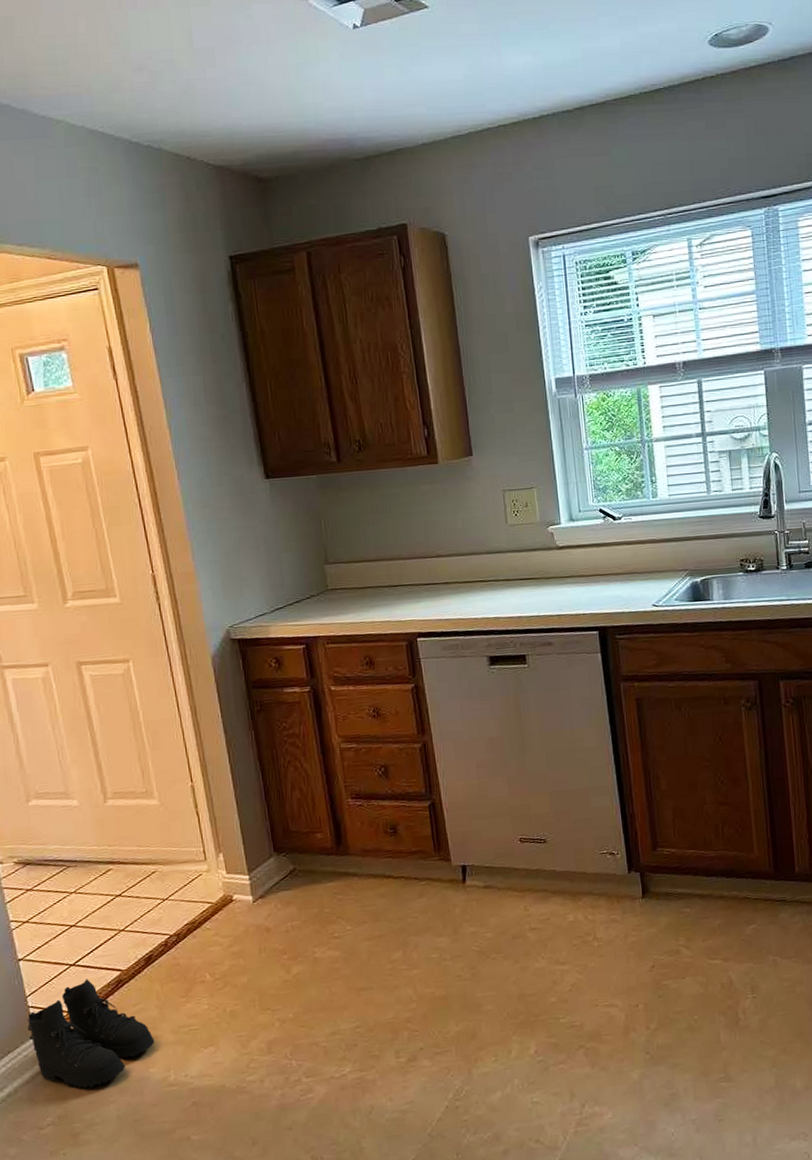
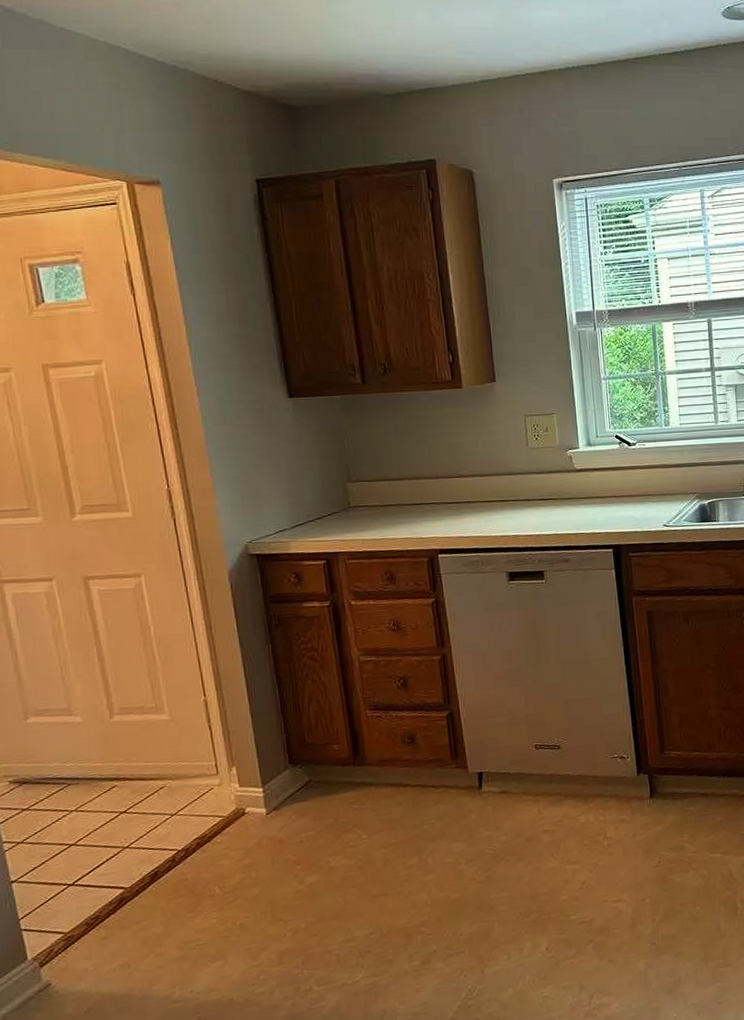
boots: present [27,979,155,1089] -> none [19,898,159,1011]

